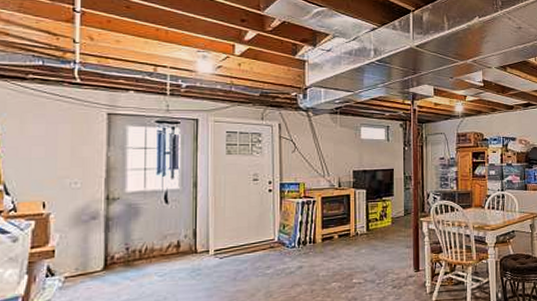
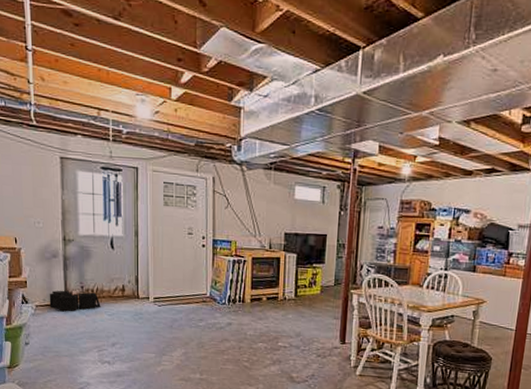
storage bin: none [83,253,150,280] -> present [49,290,101,312]

